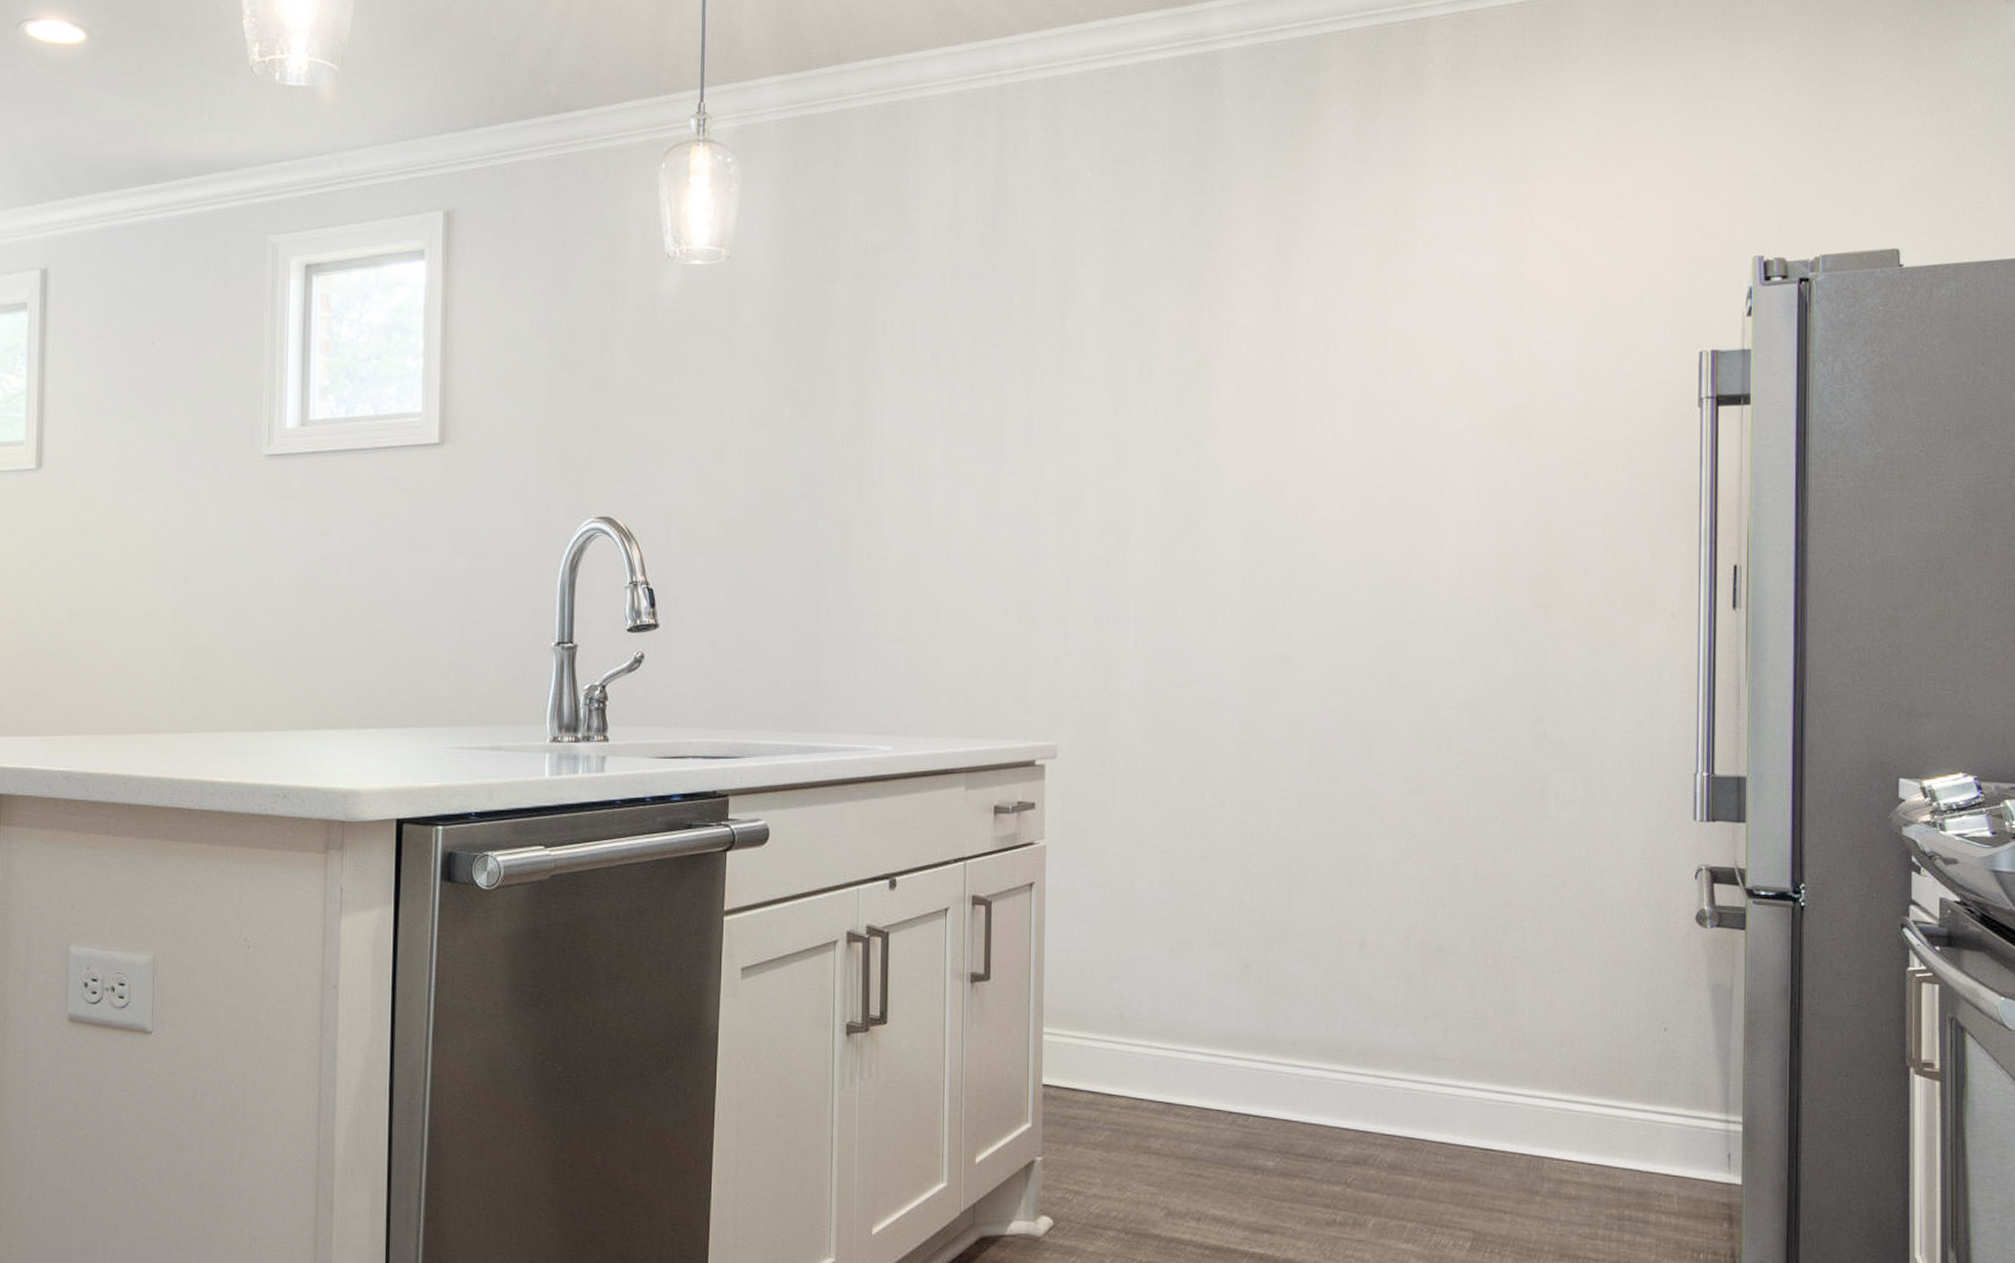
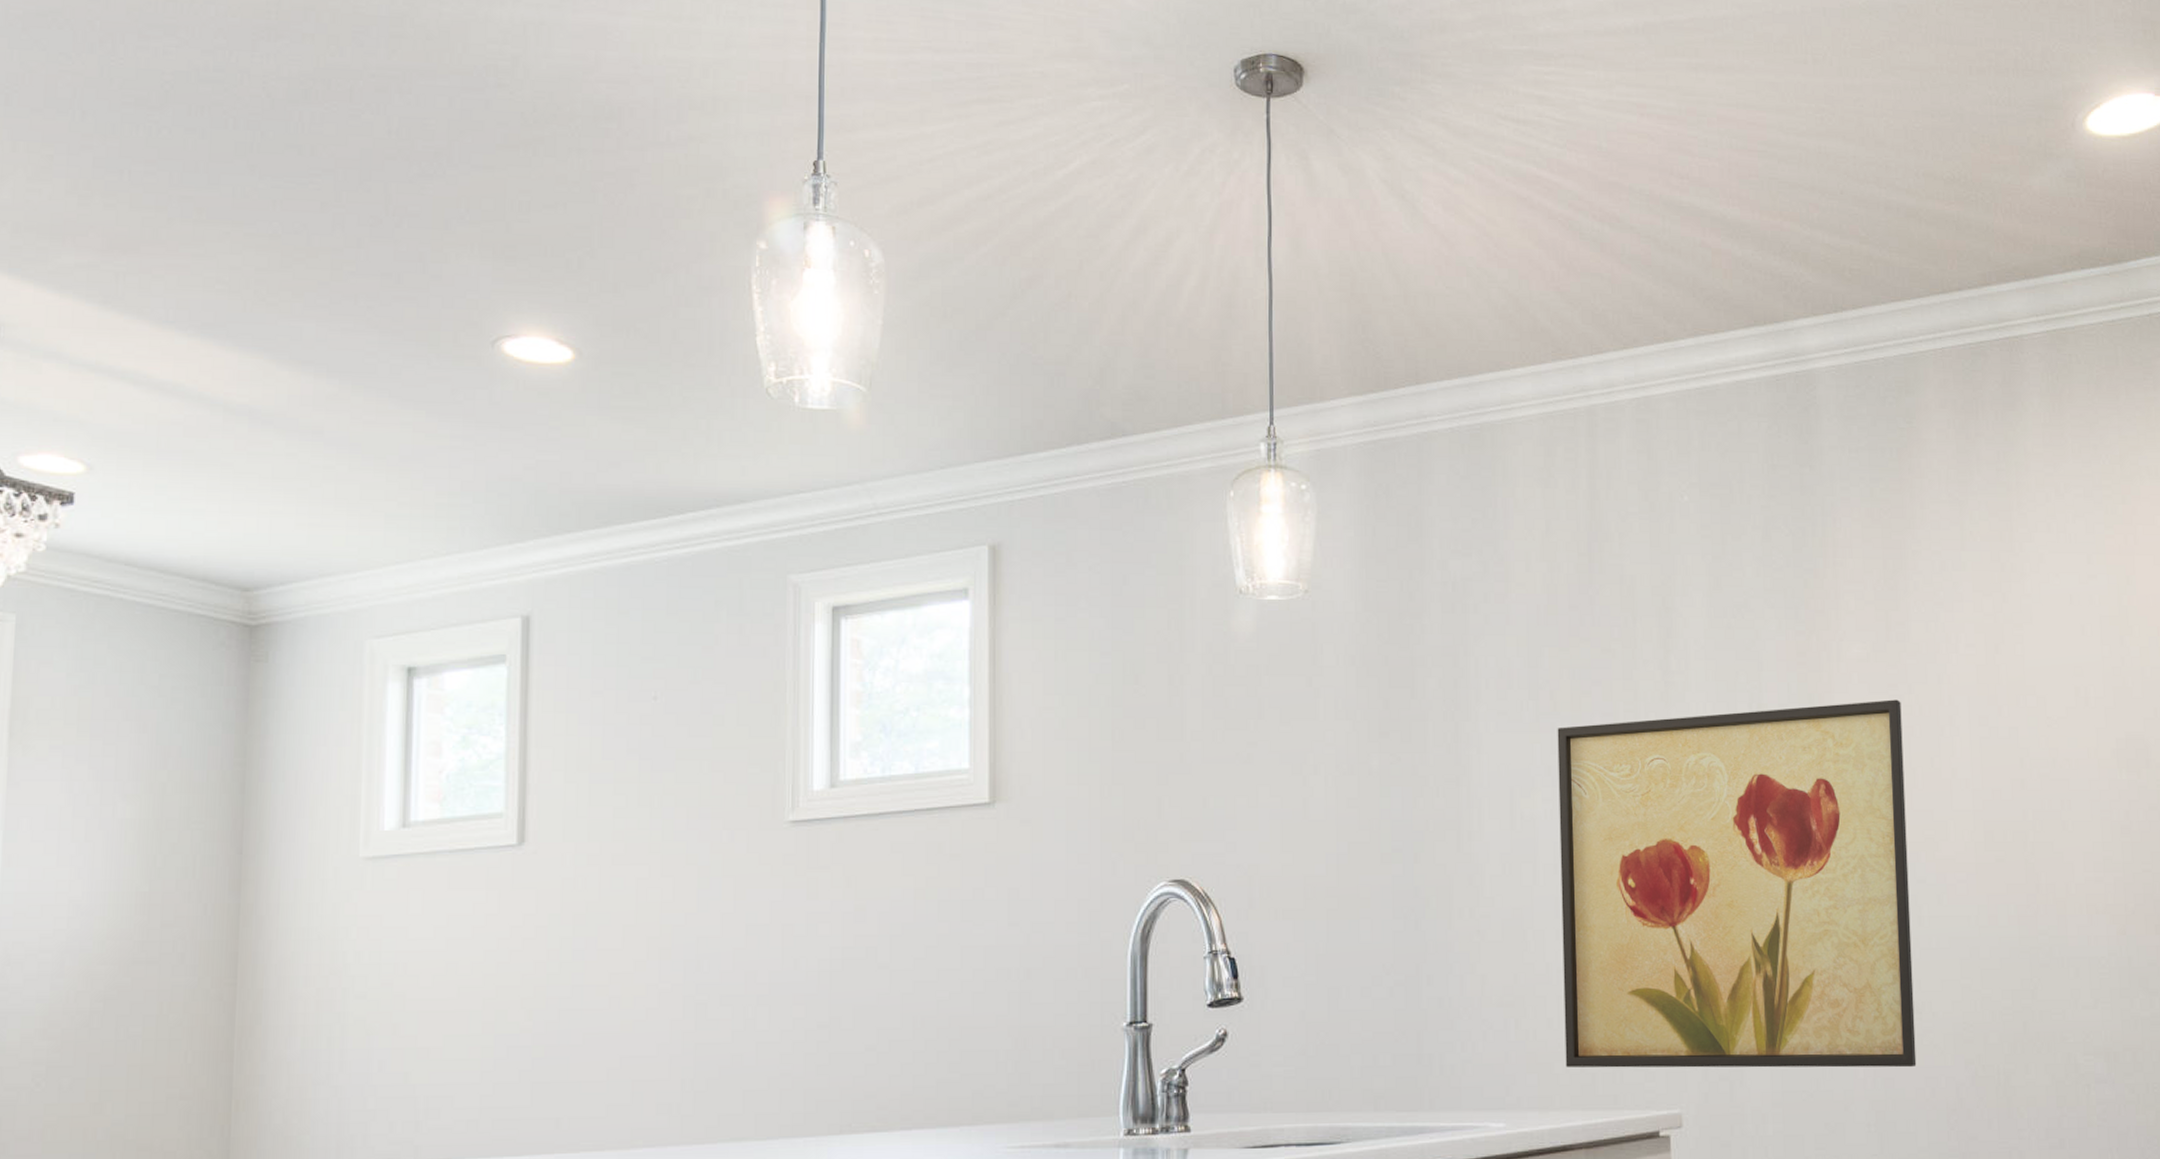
wall art: none [950,368,1287,713] -> present [1557,699,1917,1068]

